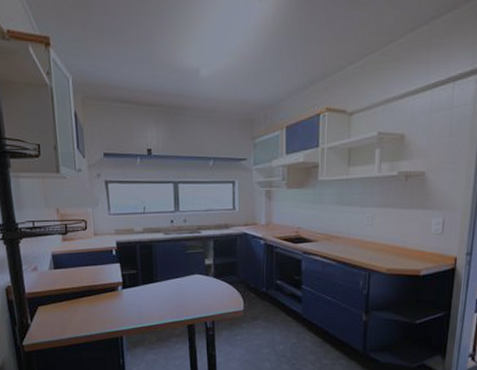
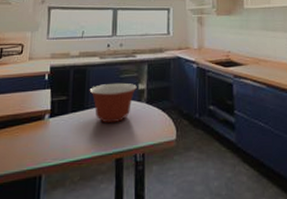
mixing bowl: none [157,258,204,295] -> present [89,82,137,124]

